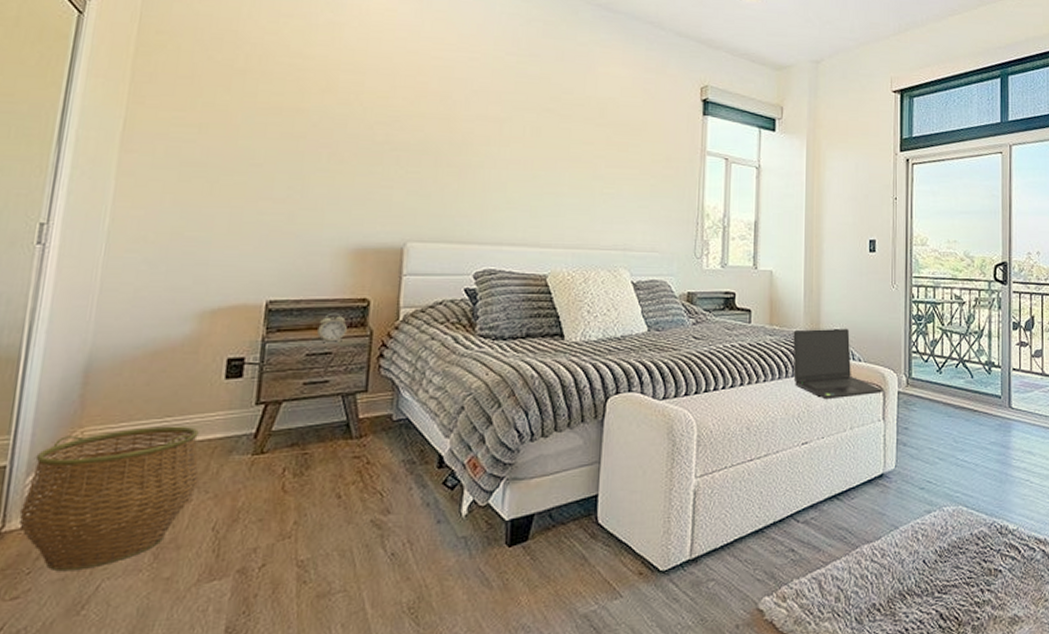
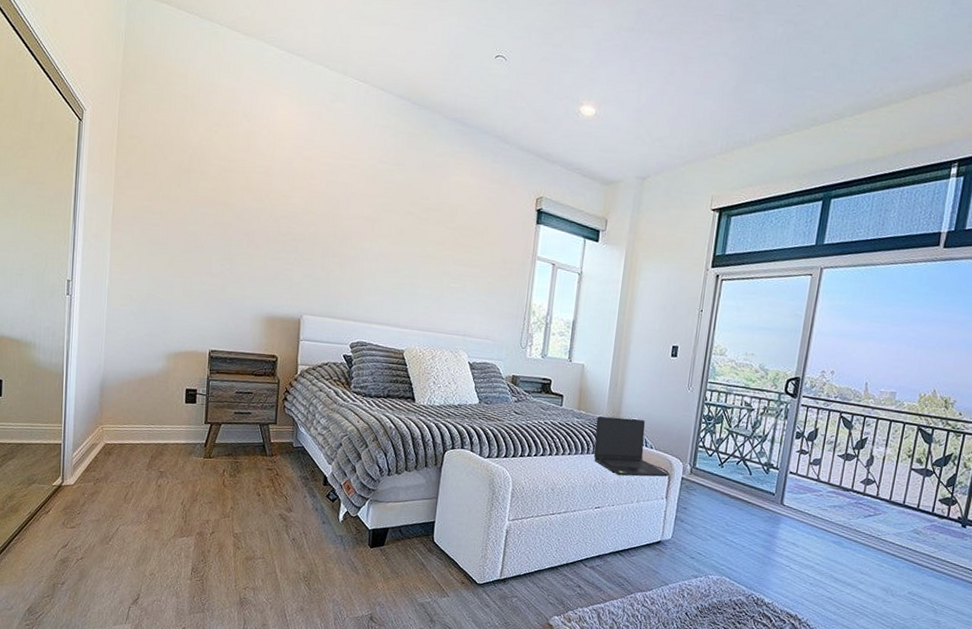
basket: present [19,426,199,572] -> none [71,429,172,517]
alarm clock: present [317,312,347,342] -> none [243,363,262,385]

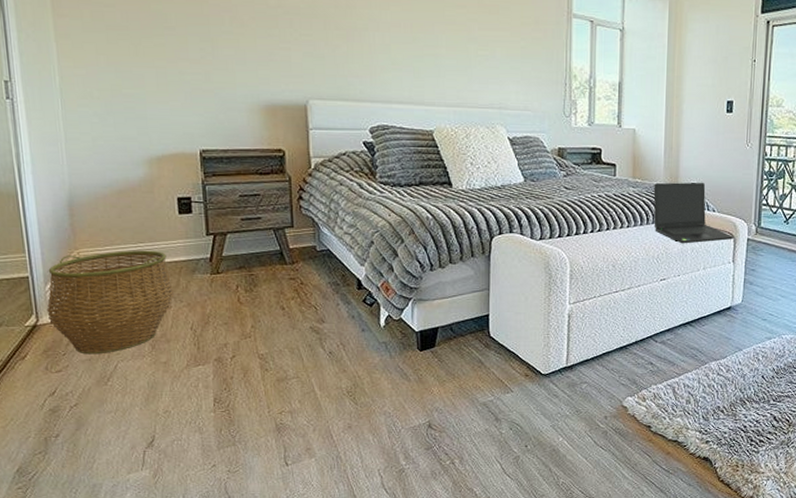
basket: none [71,429,172,517] -> present [46,250,174,355]

